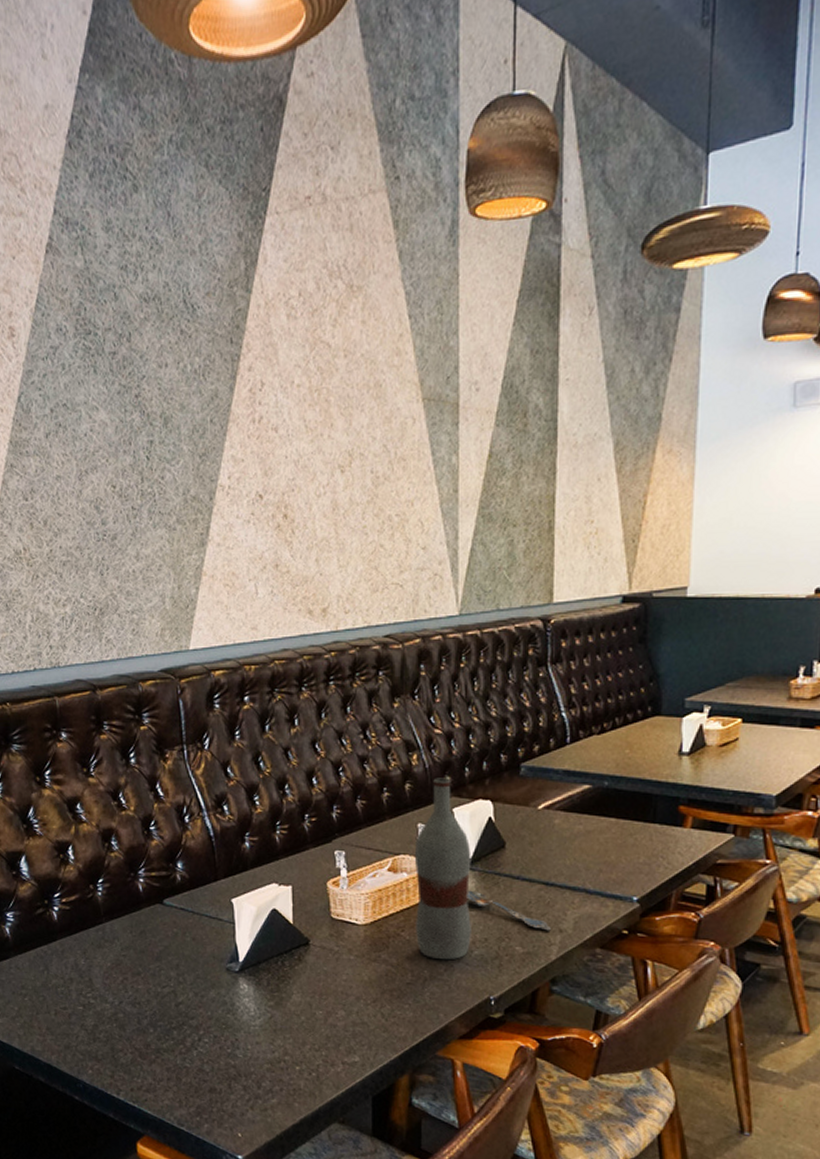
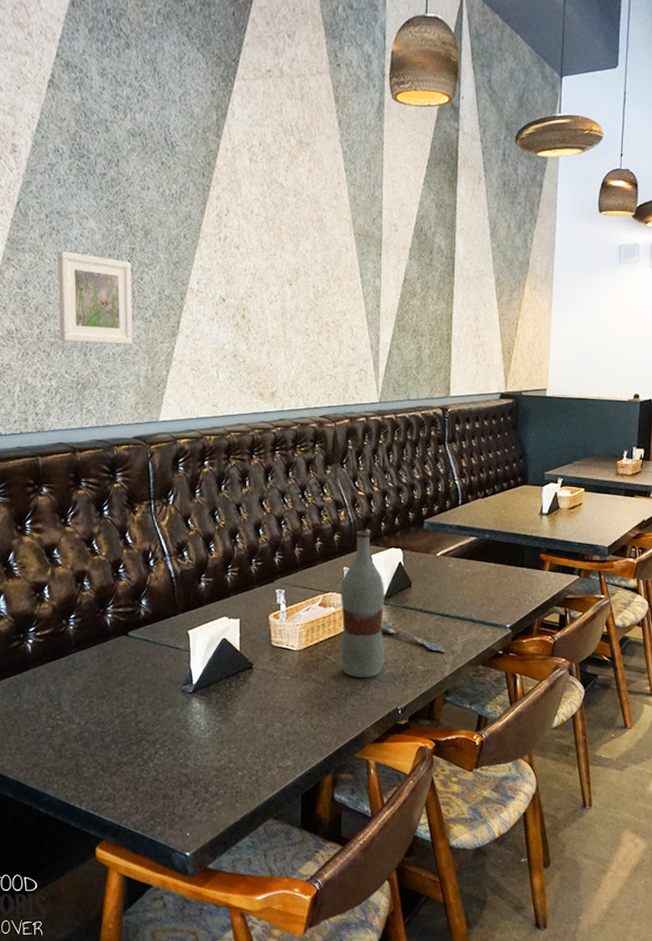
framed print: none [65,451,155,560] -> present [57,251,133,344]

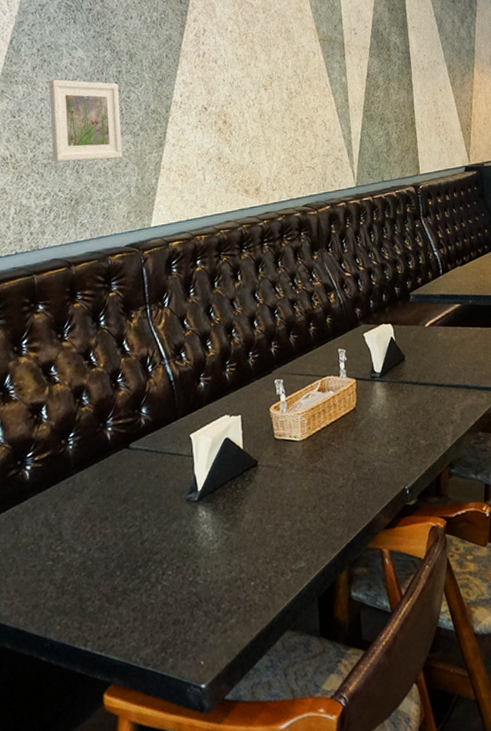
bottle: present [340,530,385,678] -> none [337,310,387,462]
spoon: present [381,621,445,653] -> none [380,398,445,424]

